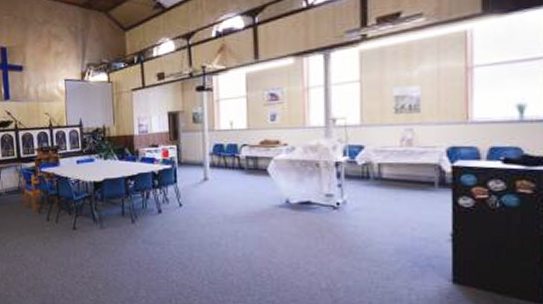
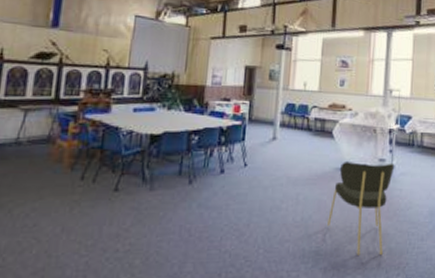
dining chair: none [271,198,346,292] -> present [327,162,395,255]

